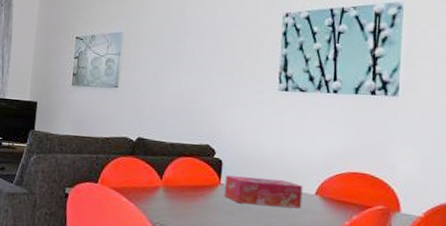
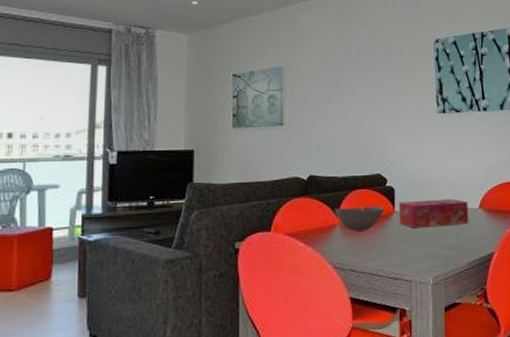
bowl: none [159,171,210,198] -> present [334,206,385,232]

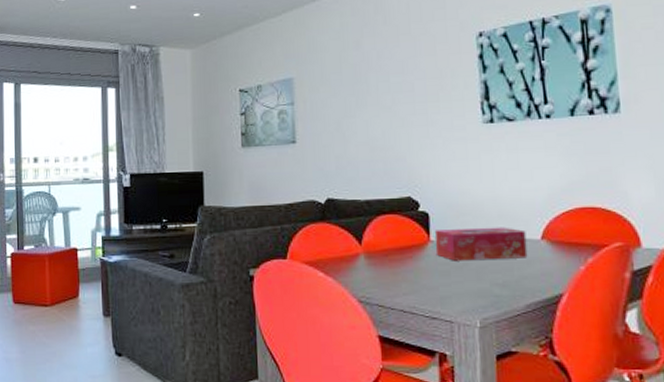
bowl: present [334,206,385,232] -> none [357,233,418,262]

